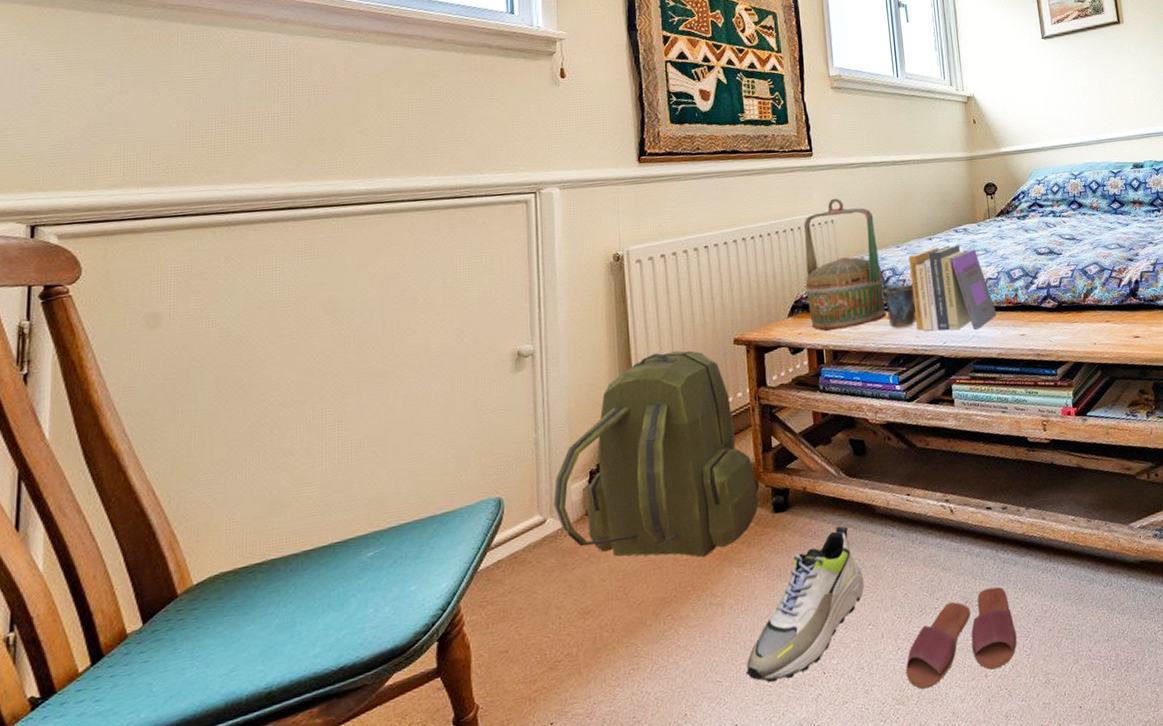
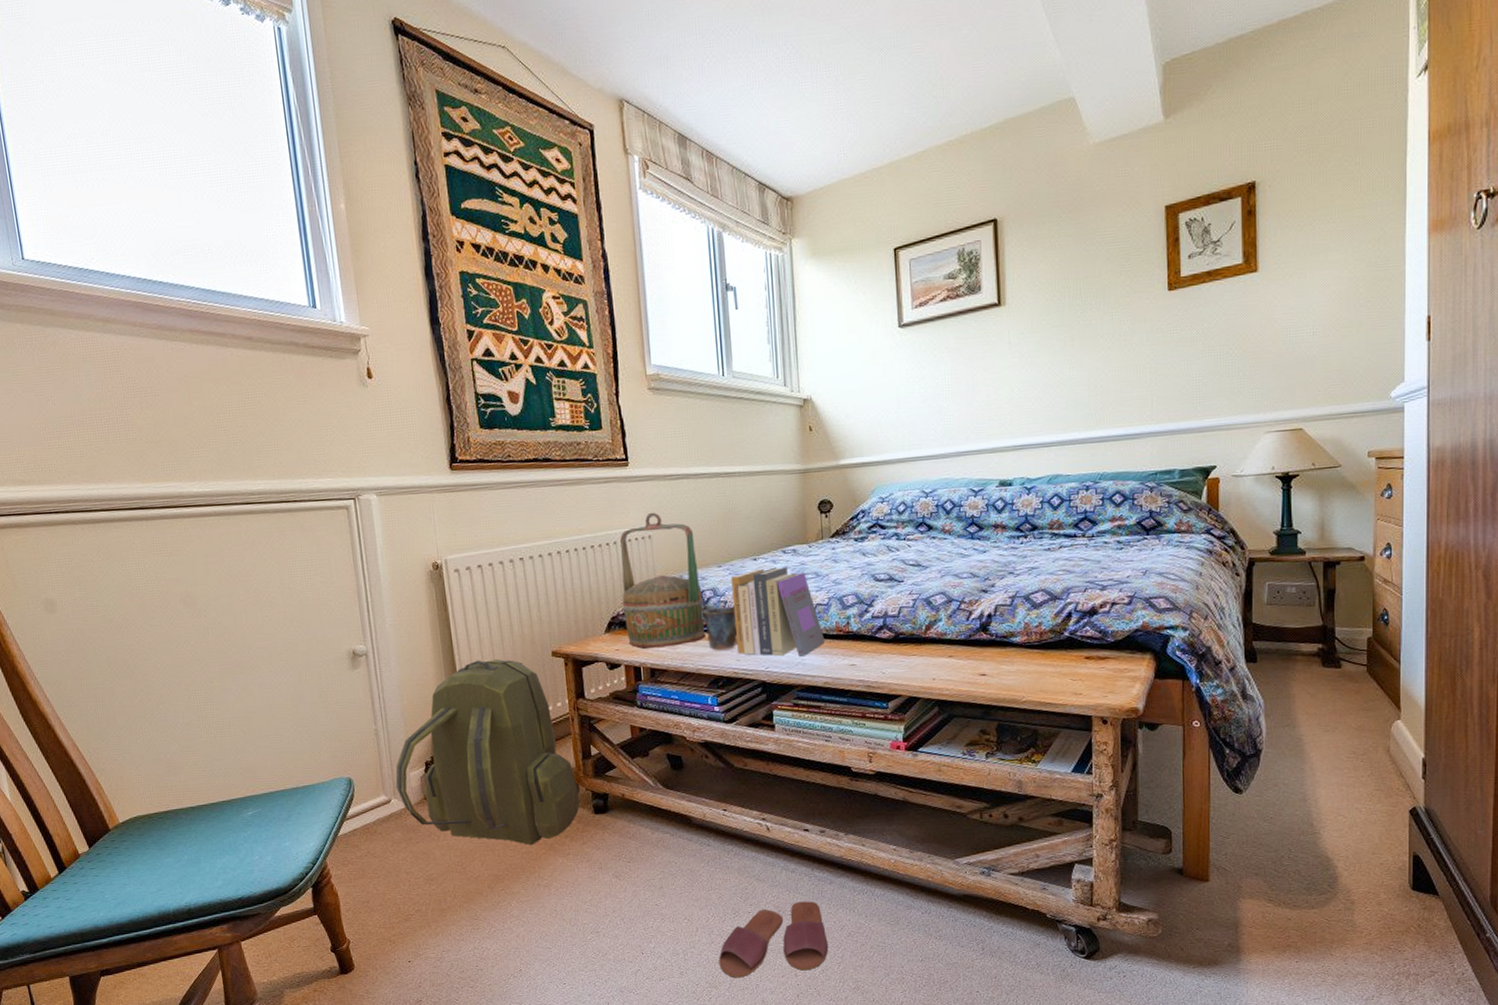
shoe: present [745,526,865,683] -> none [571,831,681,955]

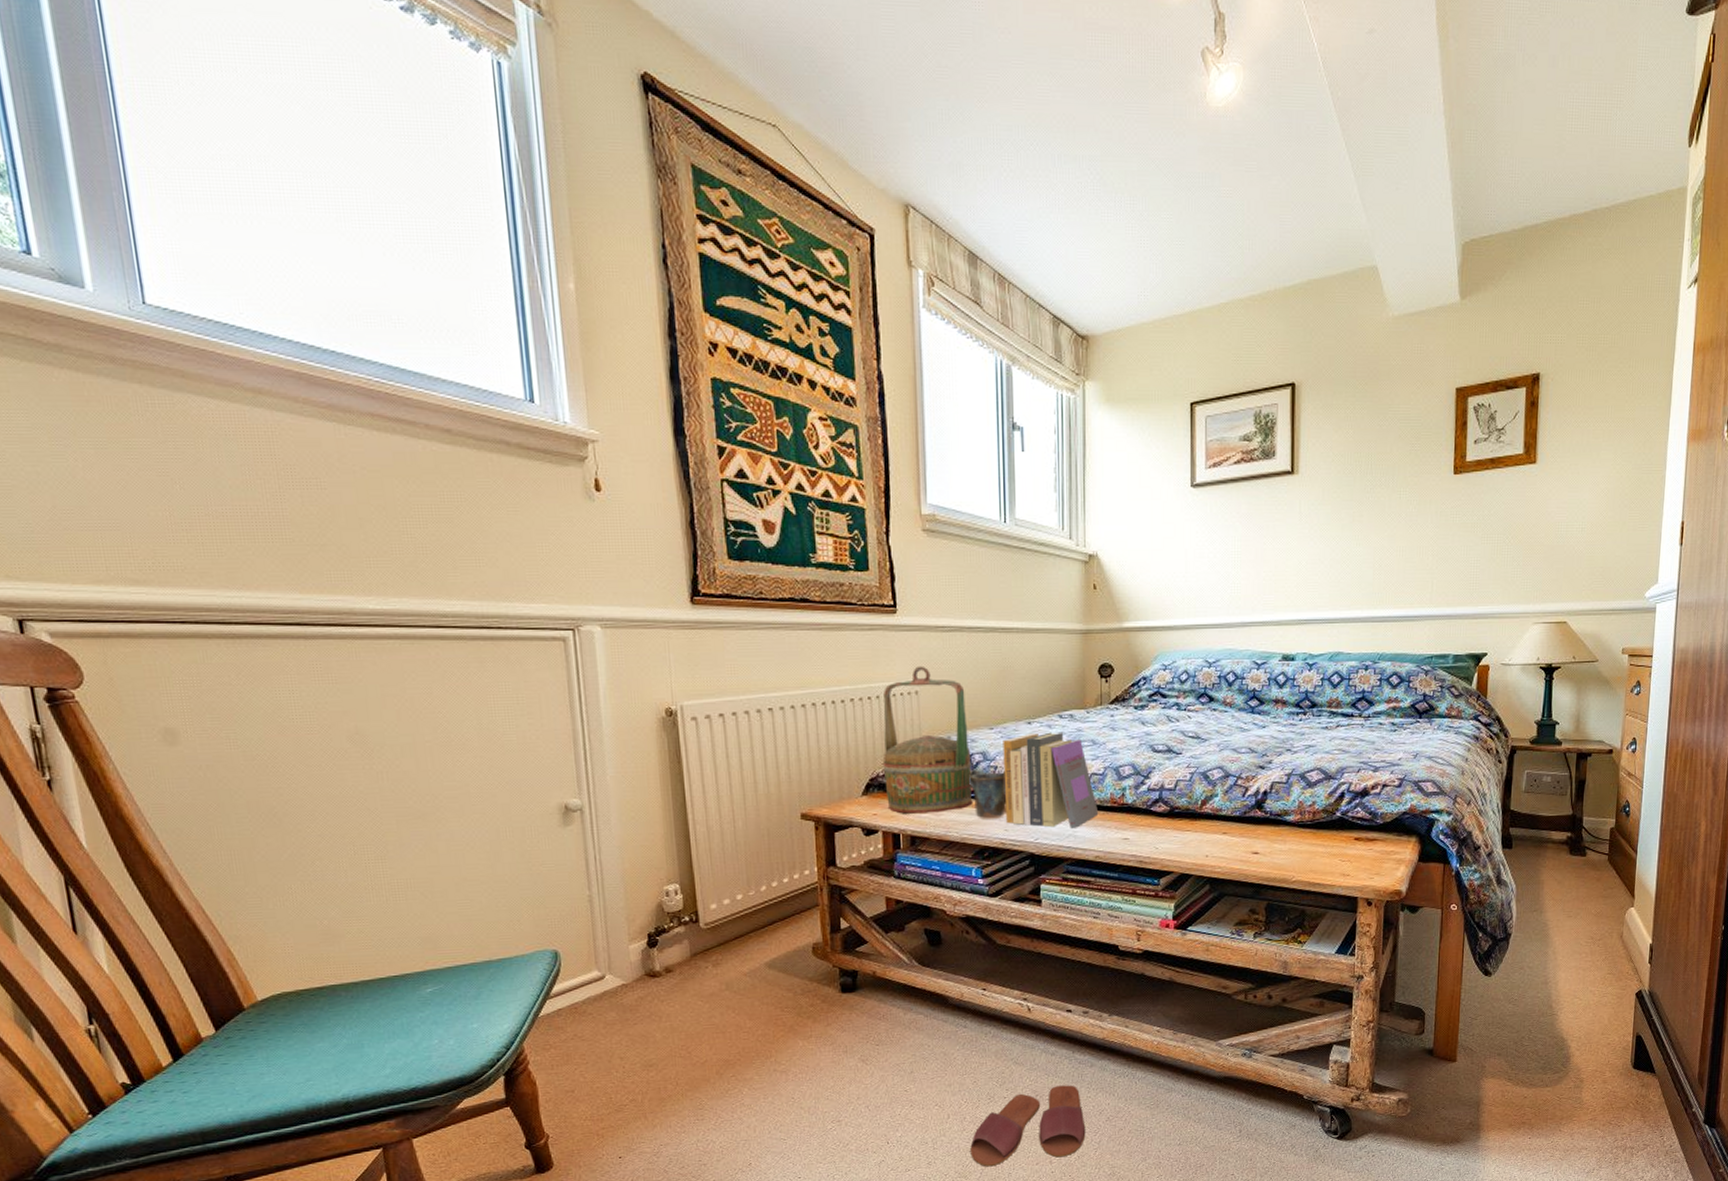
backpack: present [395,659,581,846] -> none [611,820,827,1028]

